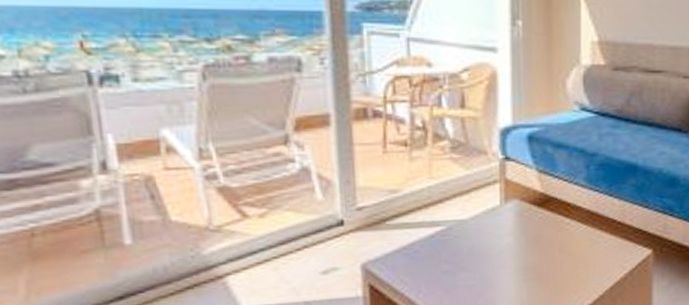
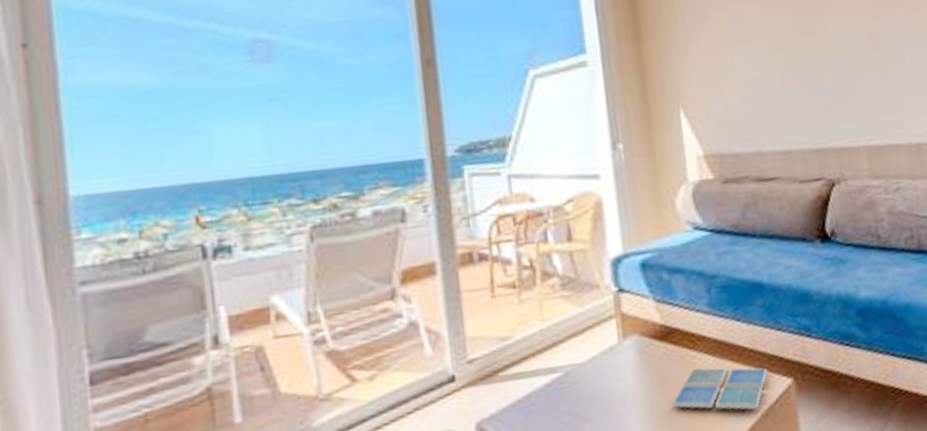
drink coaster: none [543,233,632,273] -> present [672,367,769,410]

